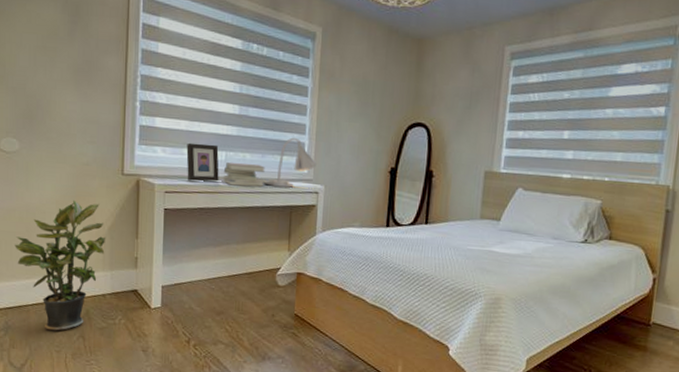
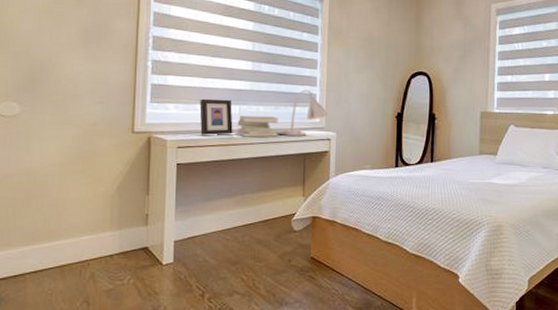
potted plant: present [15,200,106,331] -> none [11,160,115,299]

